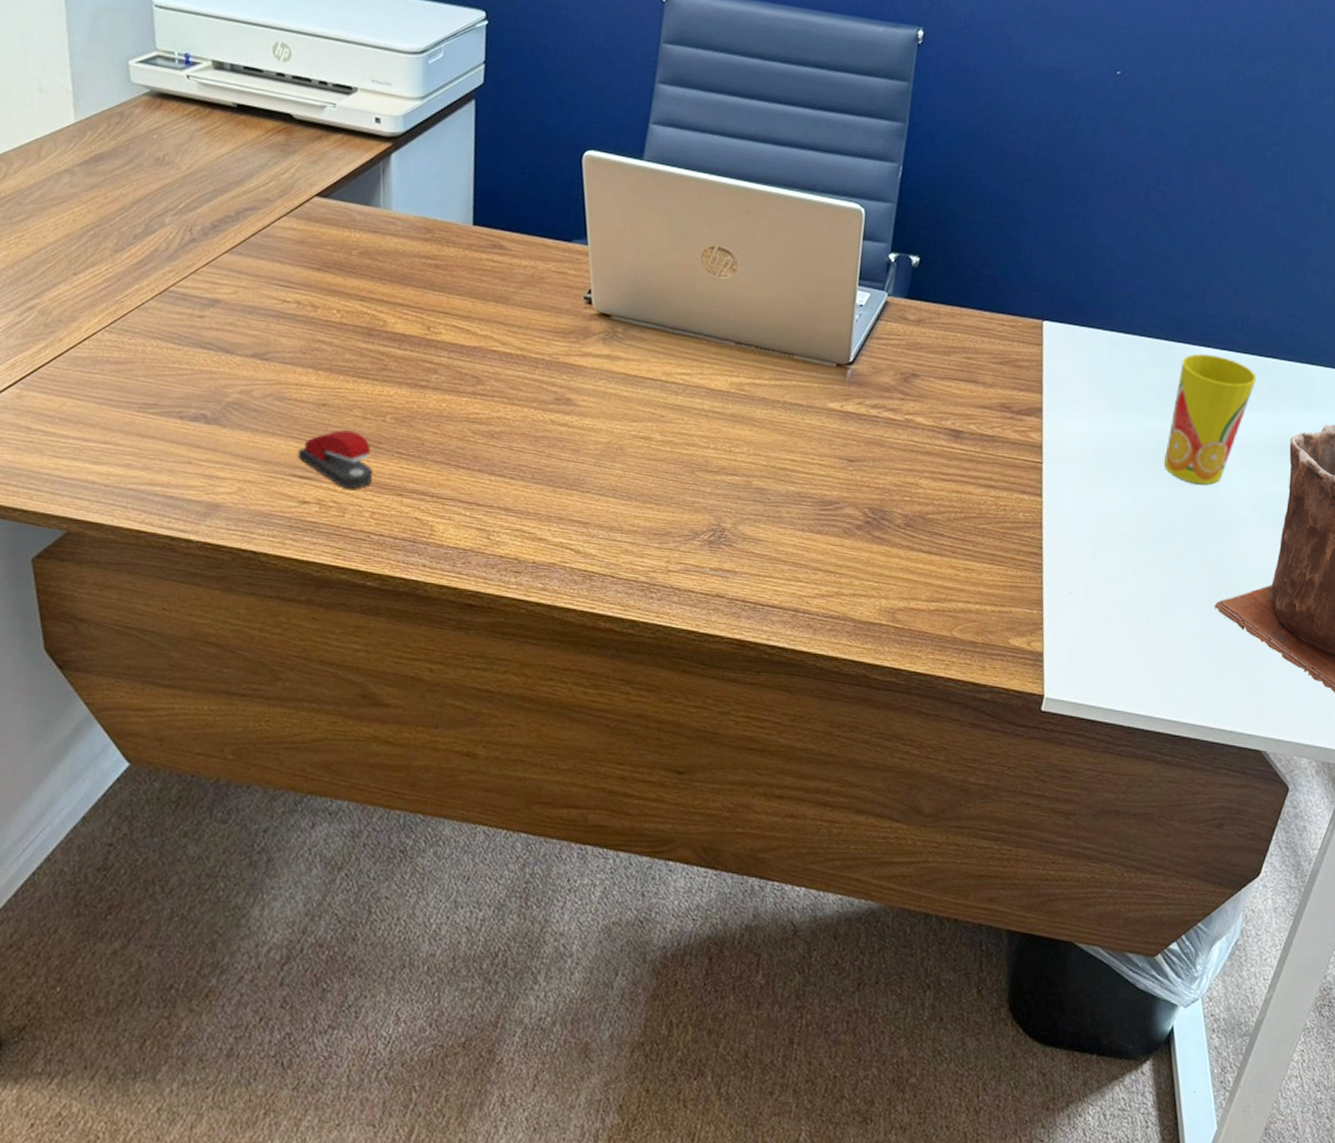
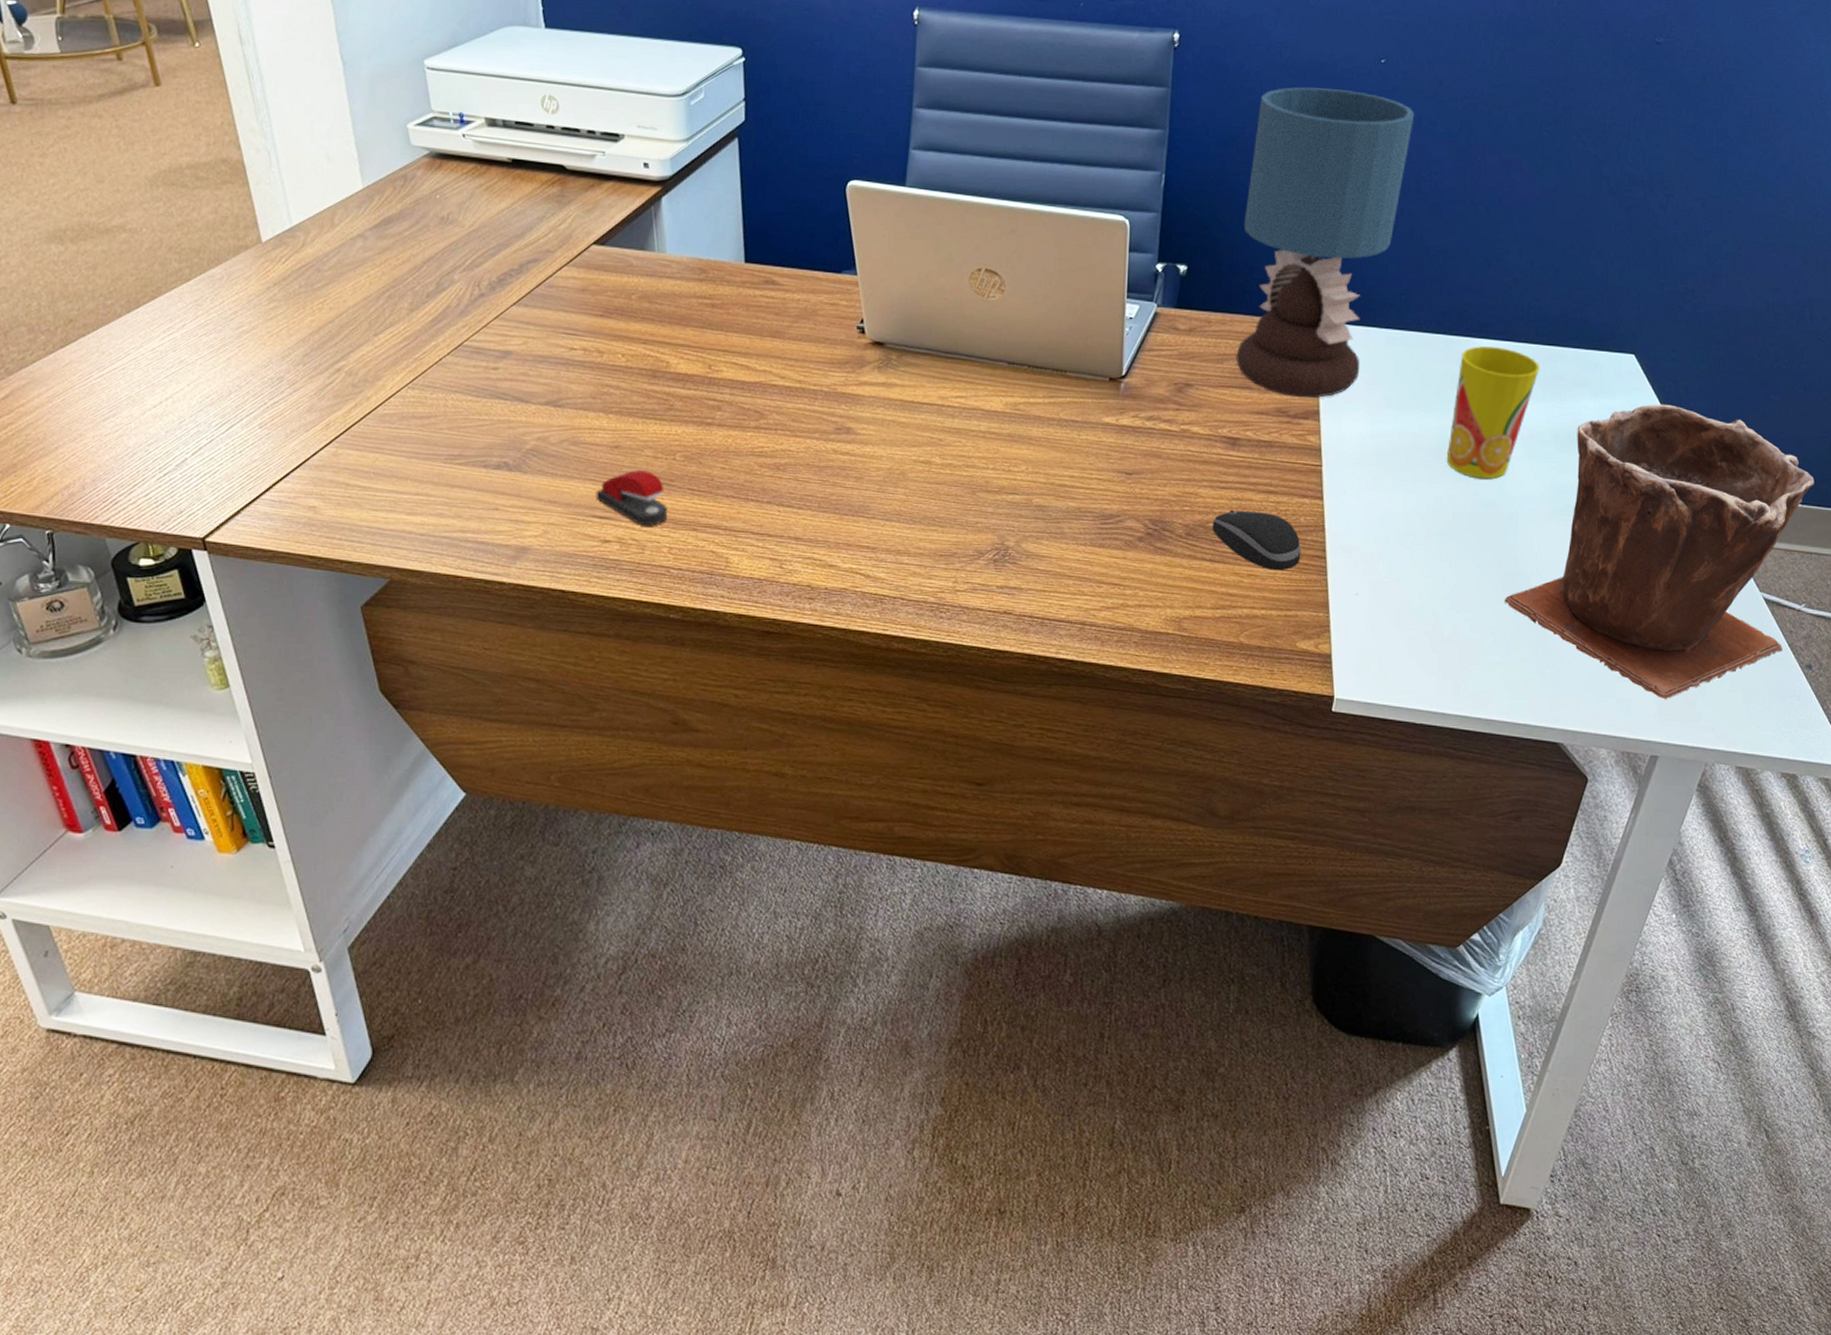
computer mouse: none [931,502,1018,566] -> present [1212,509,1301,571]
table lamp: none [963,91,1147,396] -> present [1236,87,1415,398]

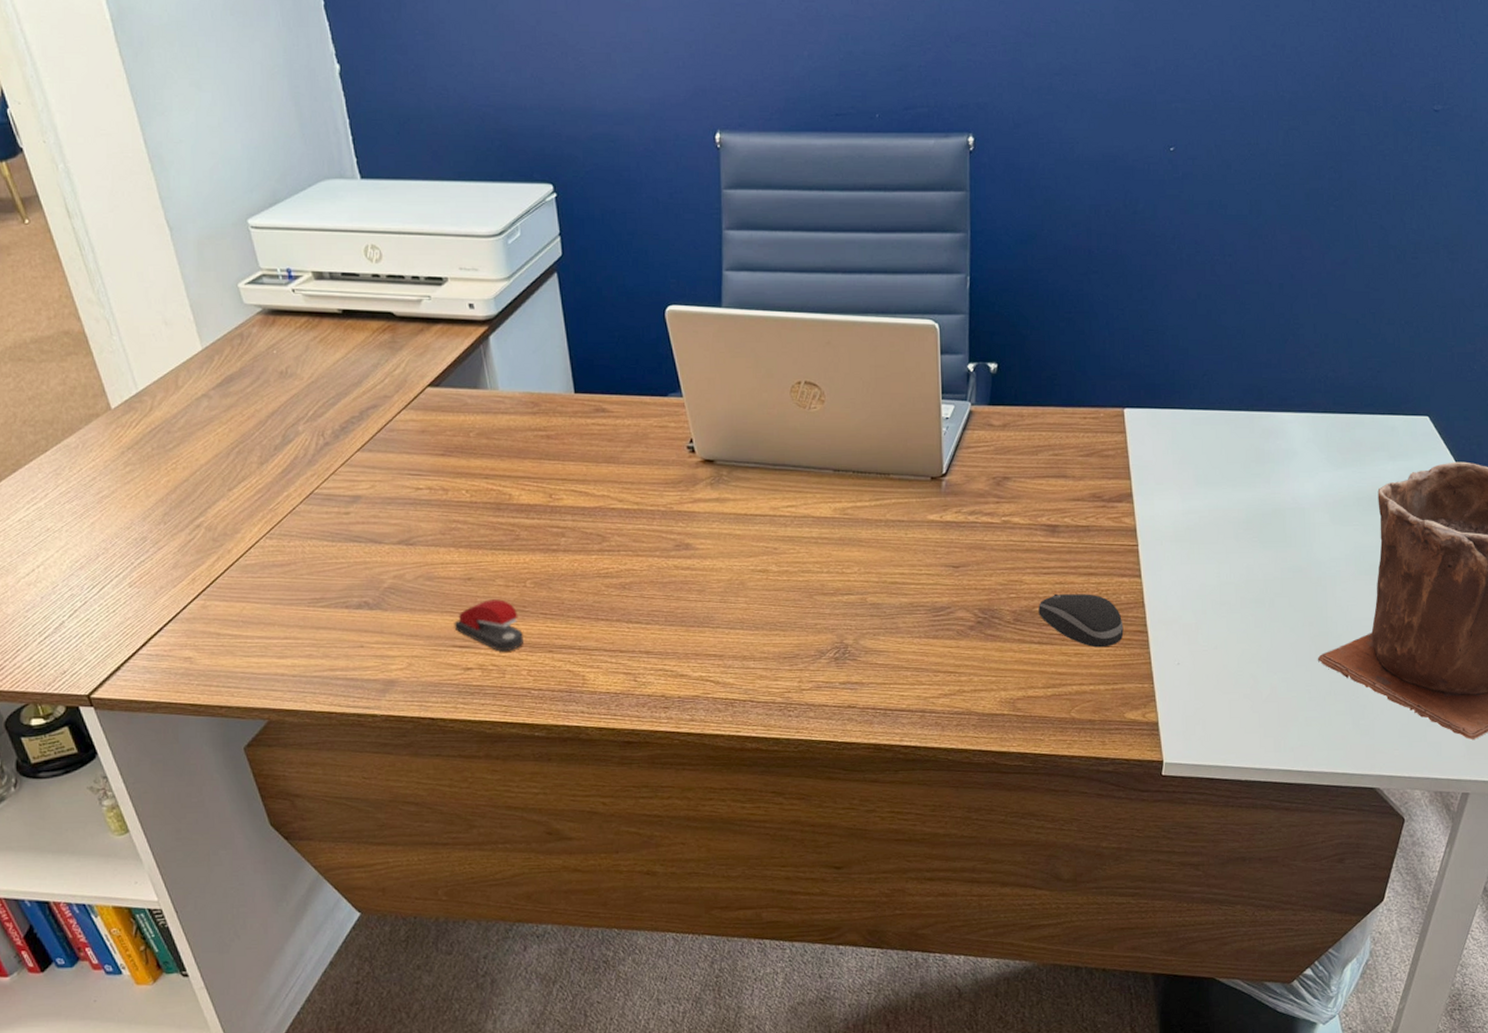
table lamp: present [1236,87,1415,398] -> none [1048,180,1206,482]
cup: present [1446,346,1541,480] -> none [1255,419,1340,546]

